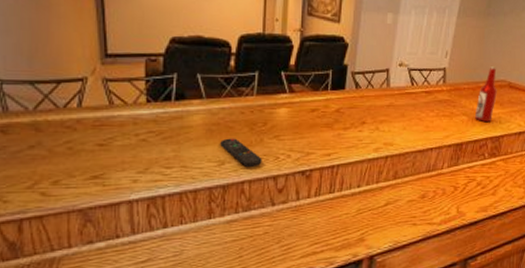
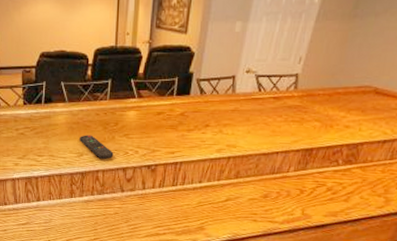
beer bottle: present [475,66,497,121] -> none [330,72,361,128]

